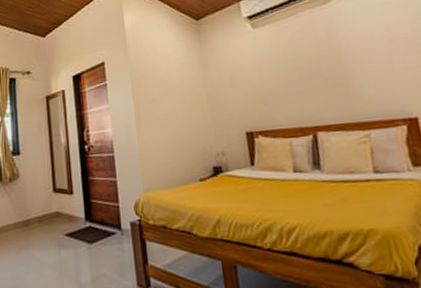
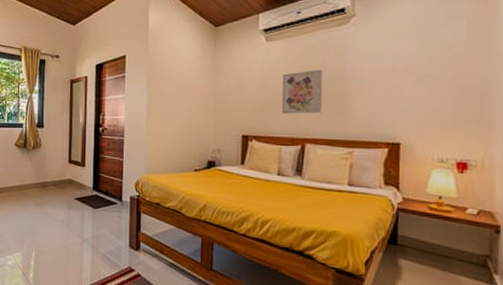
wall art: none [276,50,326,103] -> present [281,69,322,114]

